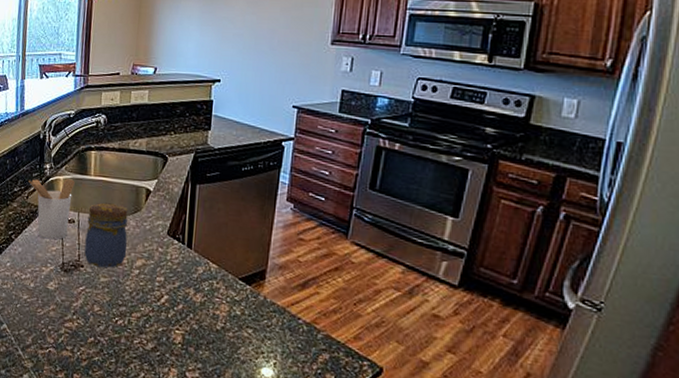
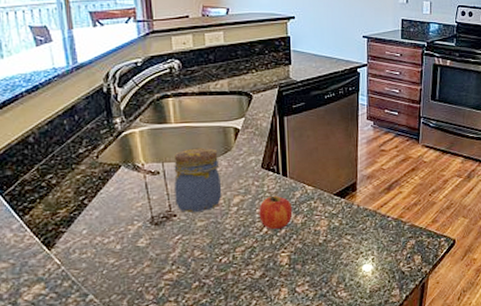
utensil holder: present [29,179,75,240] -> none [96,130,154,197]
fruit: none [158,265,193,304] -> present [259,195,293,230]

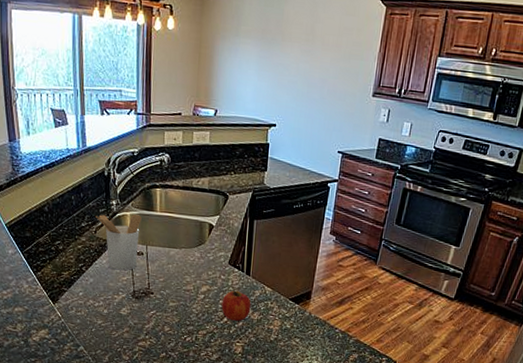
utensil holder: none [96,130,154,197] -> present [96,214,142,271]
jar: present [173,147,222,212] -> none [154,236,193,294]

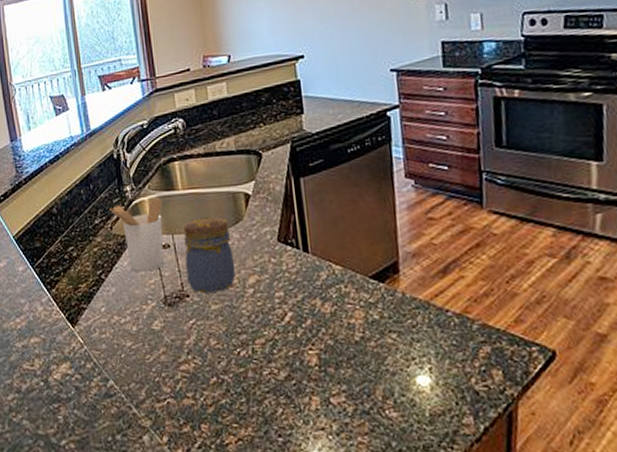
jar: none [154,236,193,294] -> present [183,216,236,293]
fruit: present [221,290,251,322] -> none [278,276,319,320]

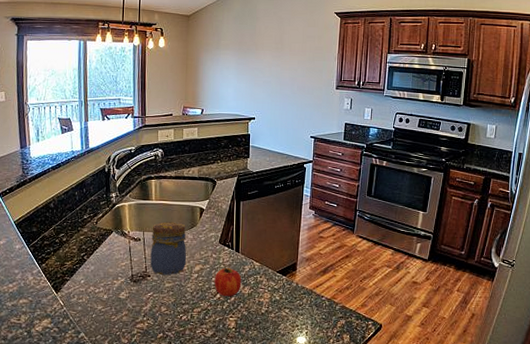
utensil holder: present [110,198,164,272] -> none [97,204,139,257]
fruit: none [278,276,319,320] -> present [214,267,242,297]

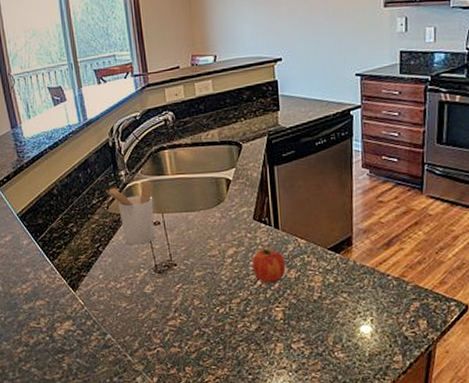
utensil holder: none [97,204,139,257] -> present [106,182,155,245]
jar: present [150,222,187,275] -> none [172,198,217,262]

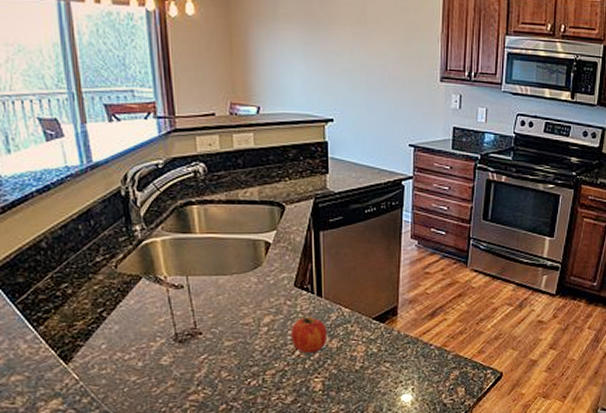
utensil holder: present [106,182,155,245] -> none [114,240,177,311]

